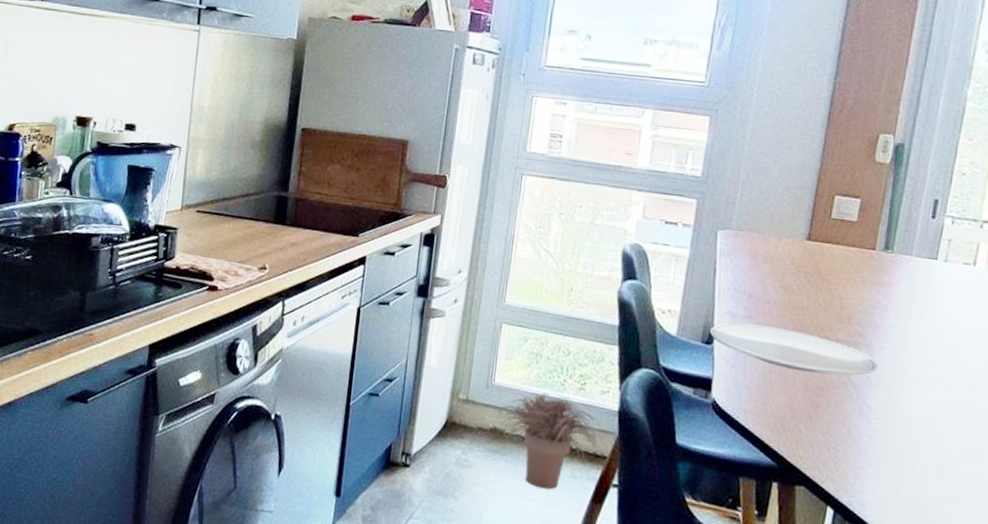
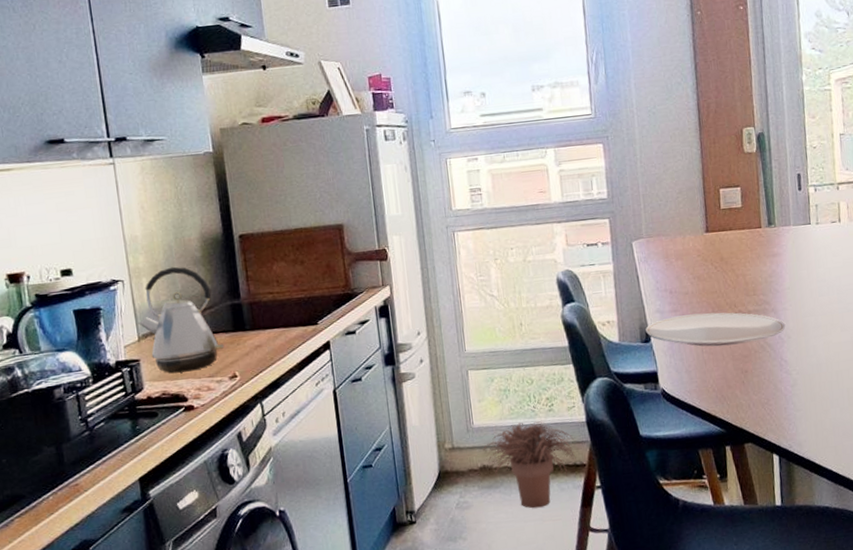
kettle: none [185,144,262,253] -> present [138,266,225,374]

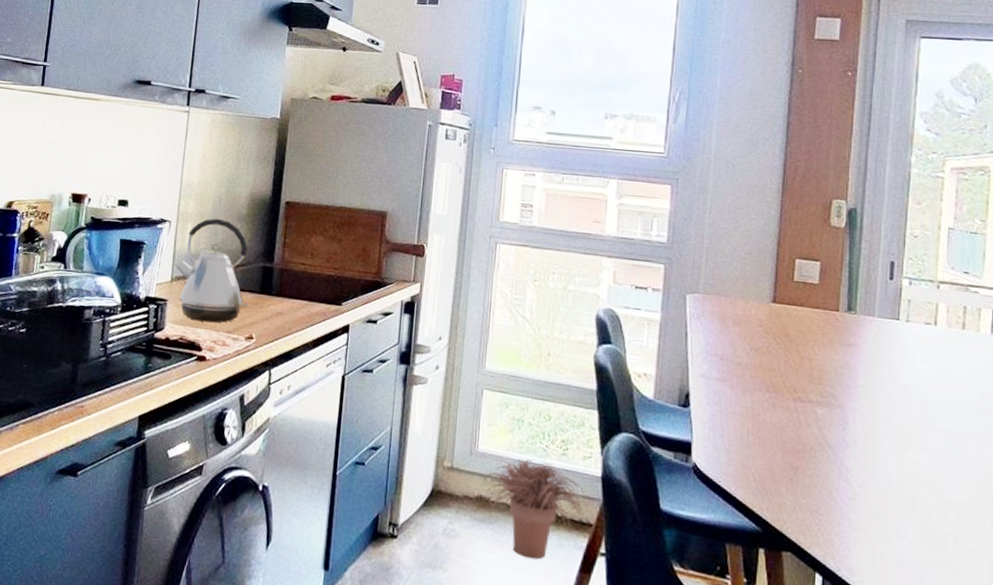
plate: present [645,312,786,347] -> none [686,385,853,437]

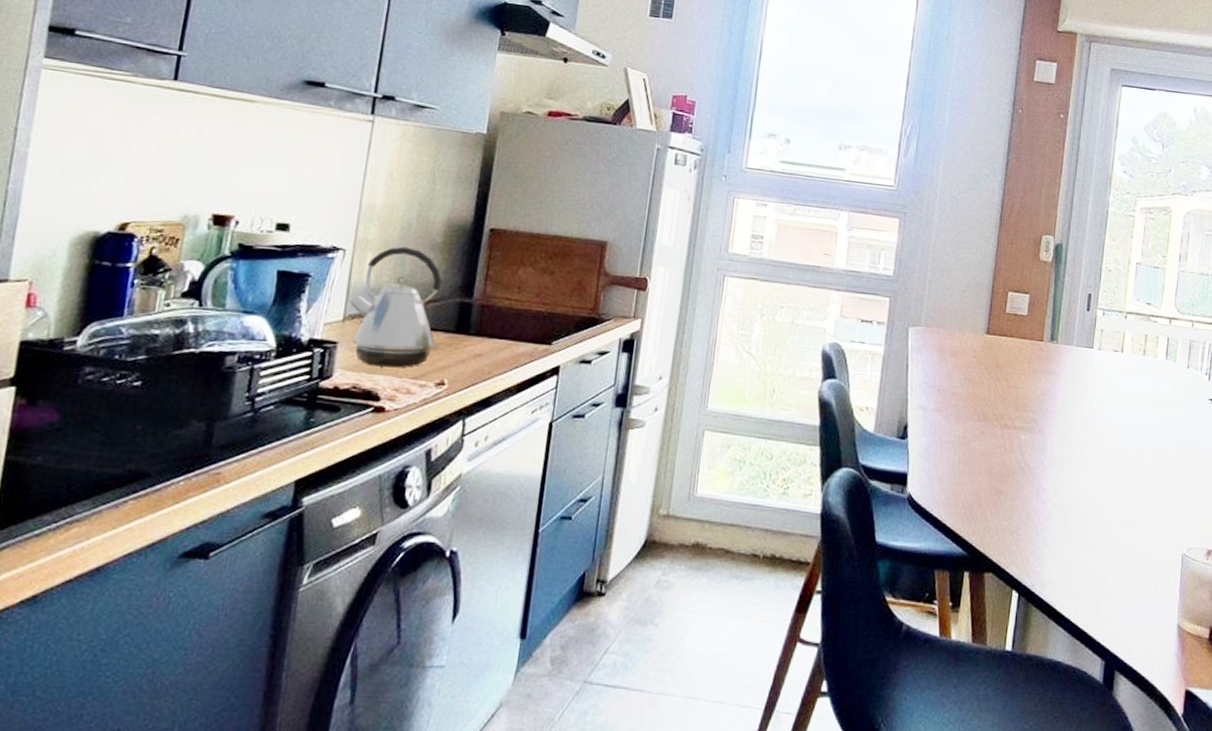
potted plant: present [483,459,584,559] -> none [700,501,803,604]

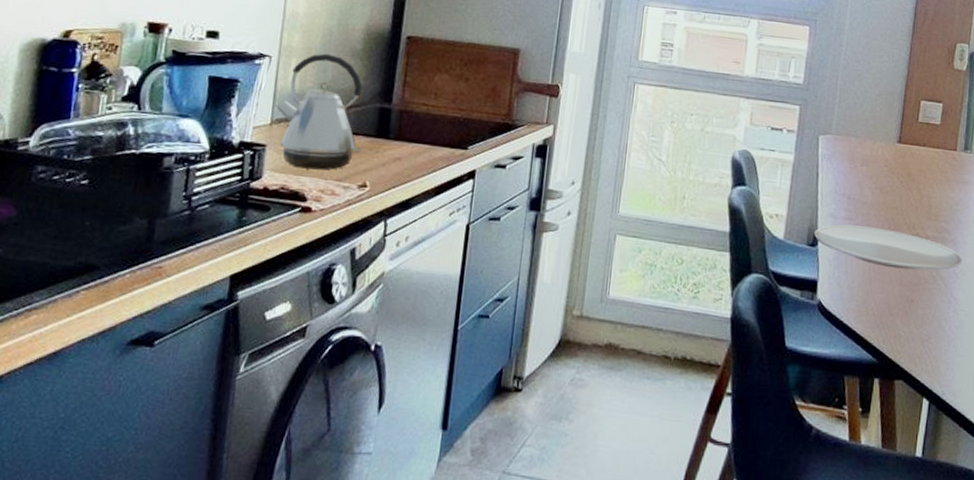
plate: none [904,416,1050,461] -> present [814,224,963,270]

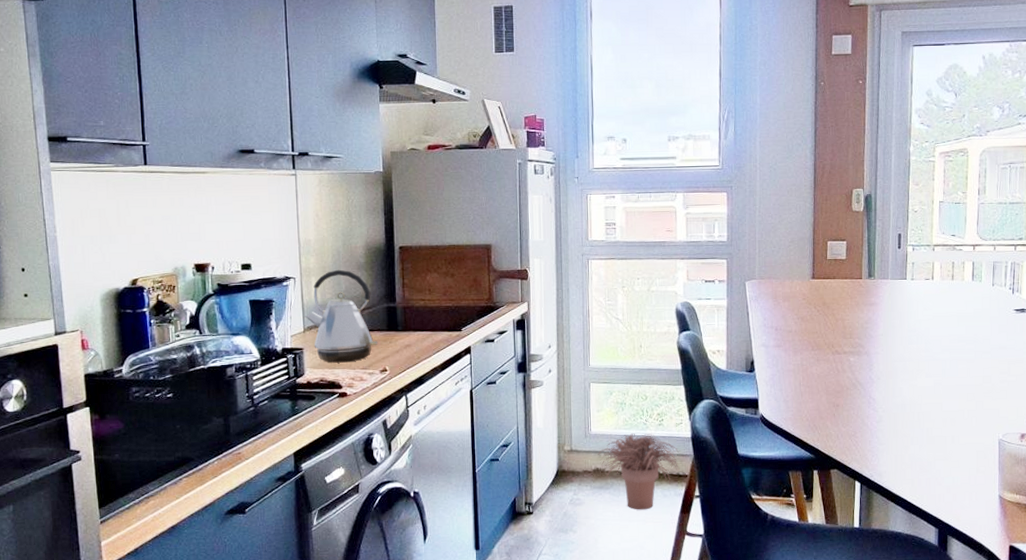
potted plant: none [613,304,714,403] -> present [597,433,679,510]
plate: present [814,224,963,270] -> none [751,350,877,381]

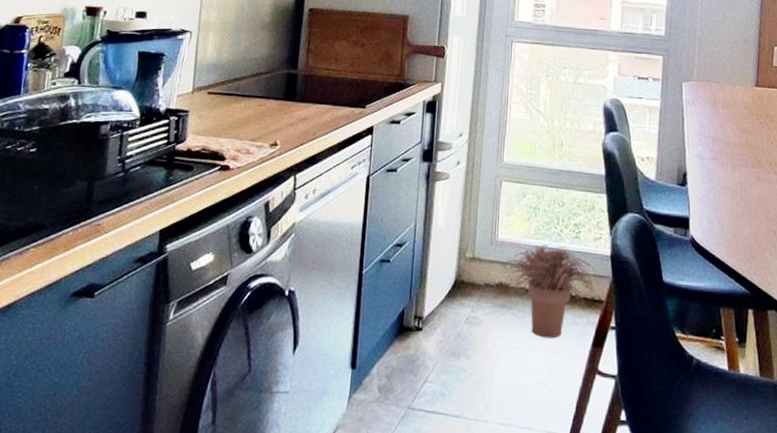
kettle: present [305,269,378,363] -> none [196,27,272,132]

